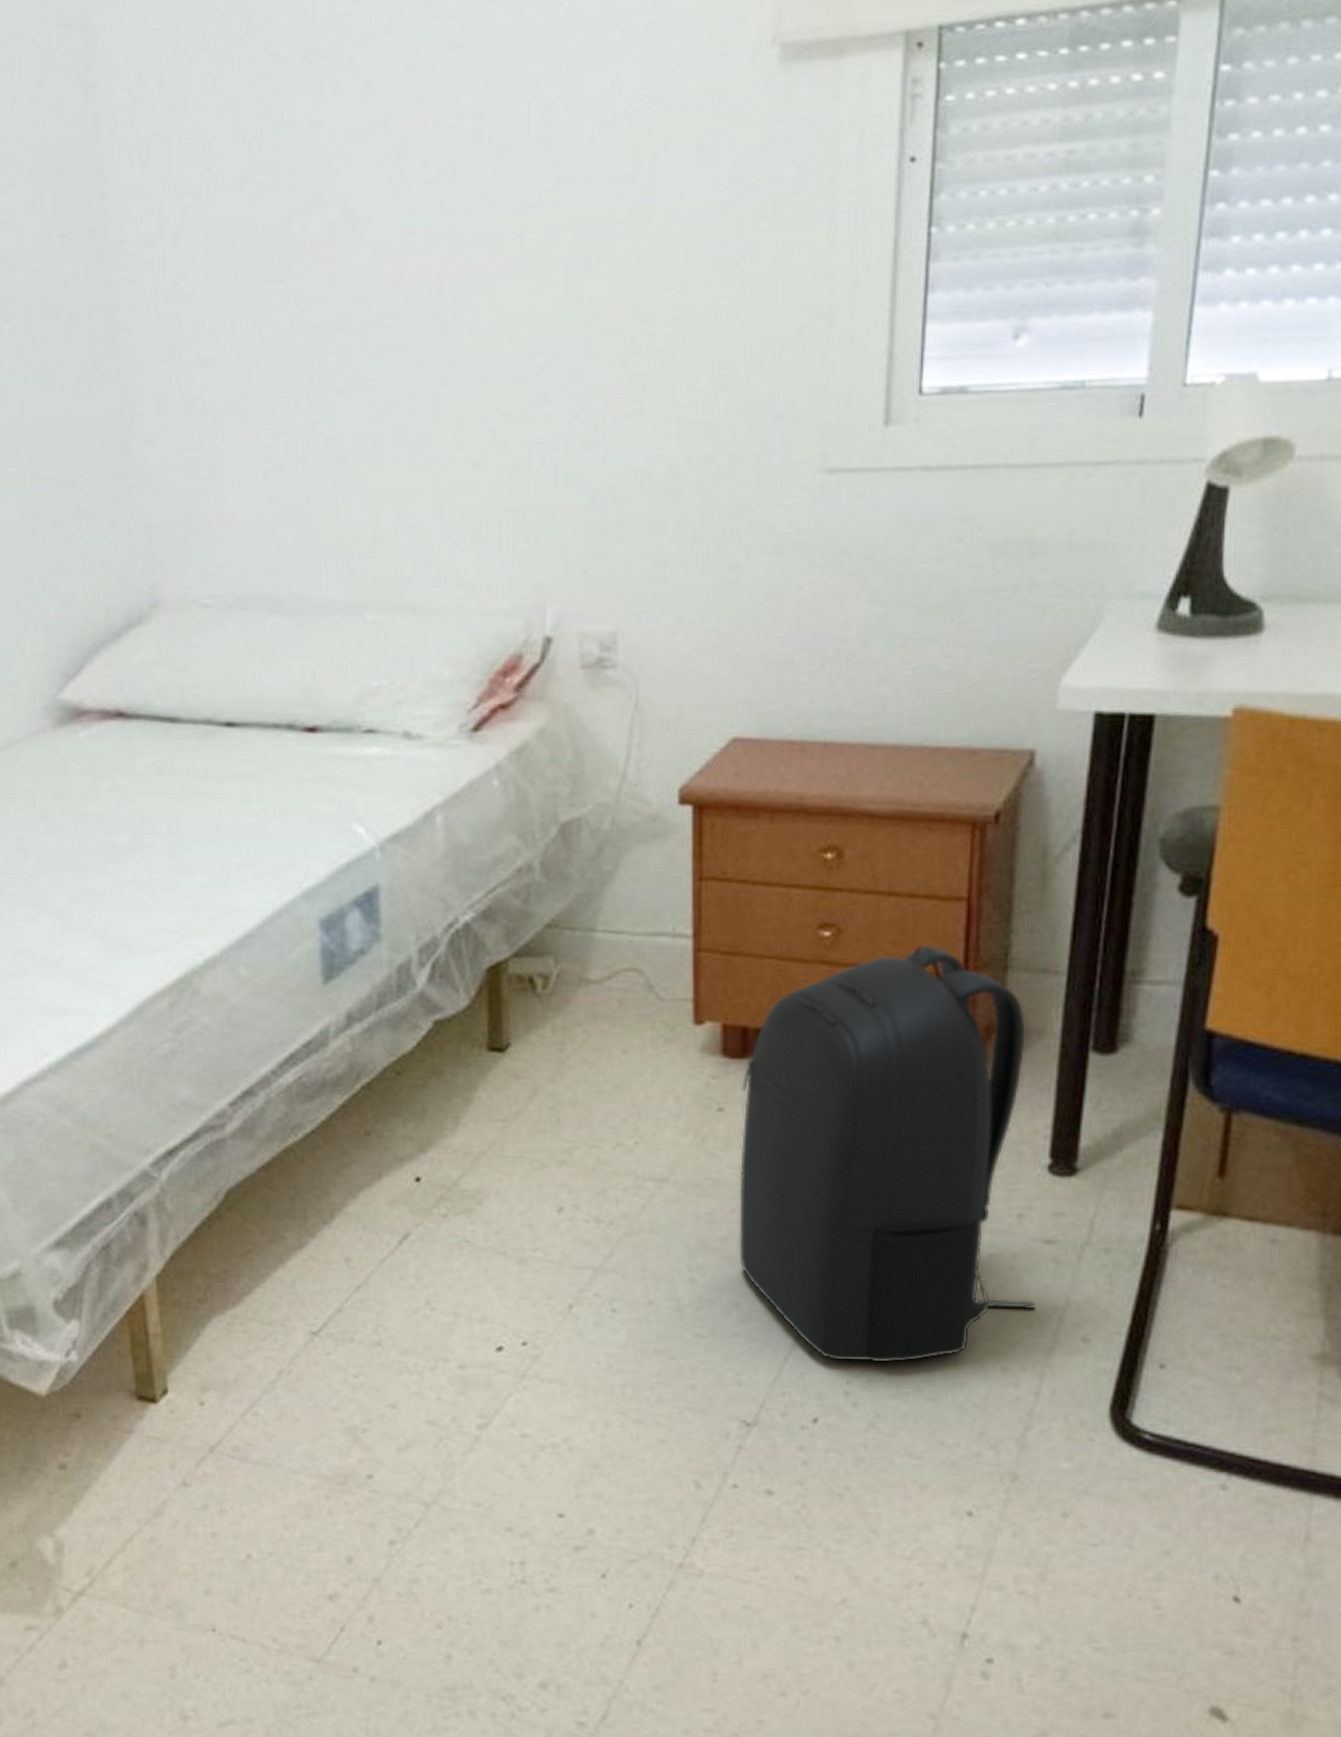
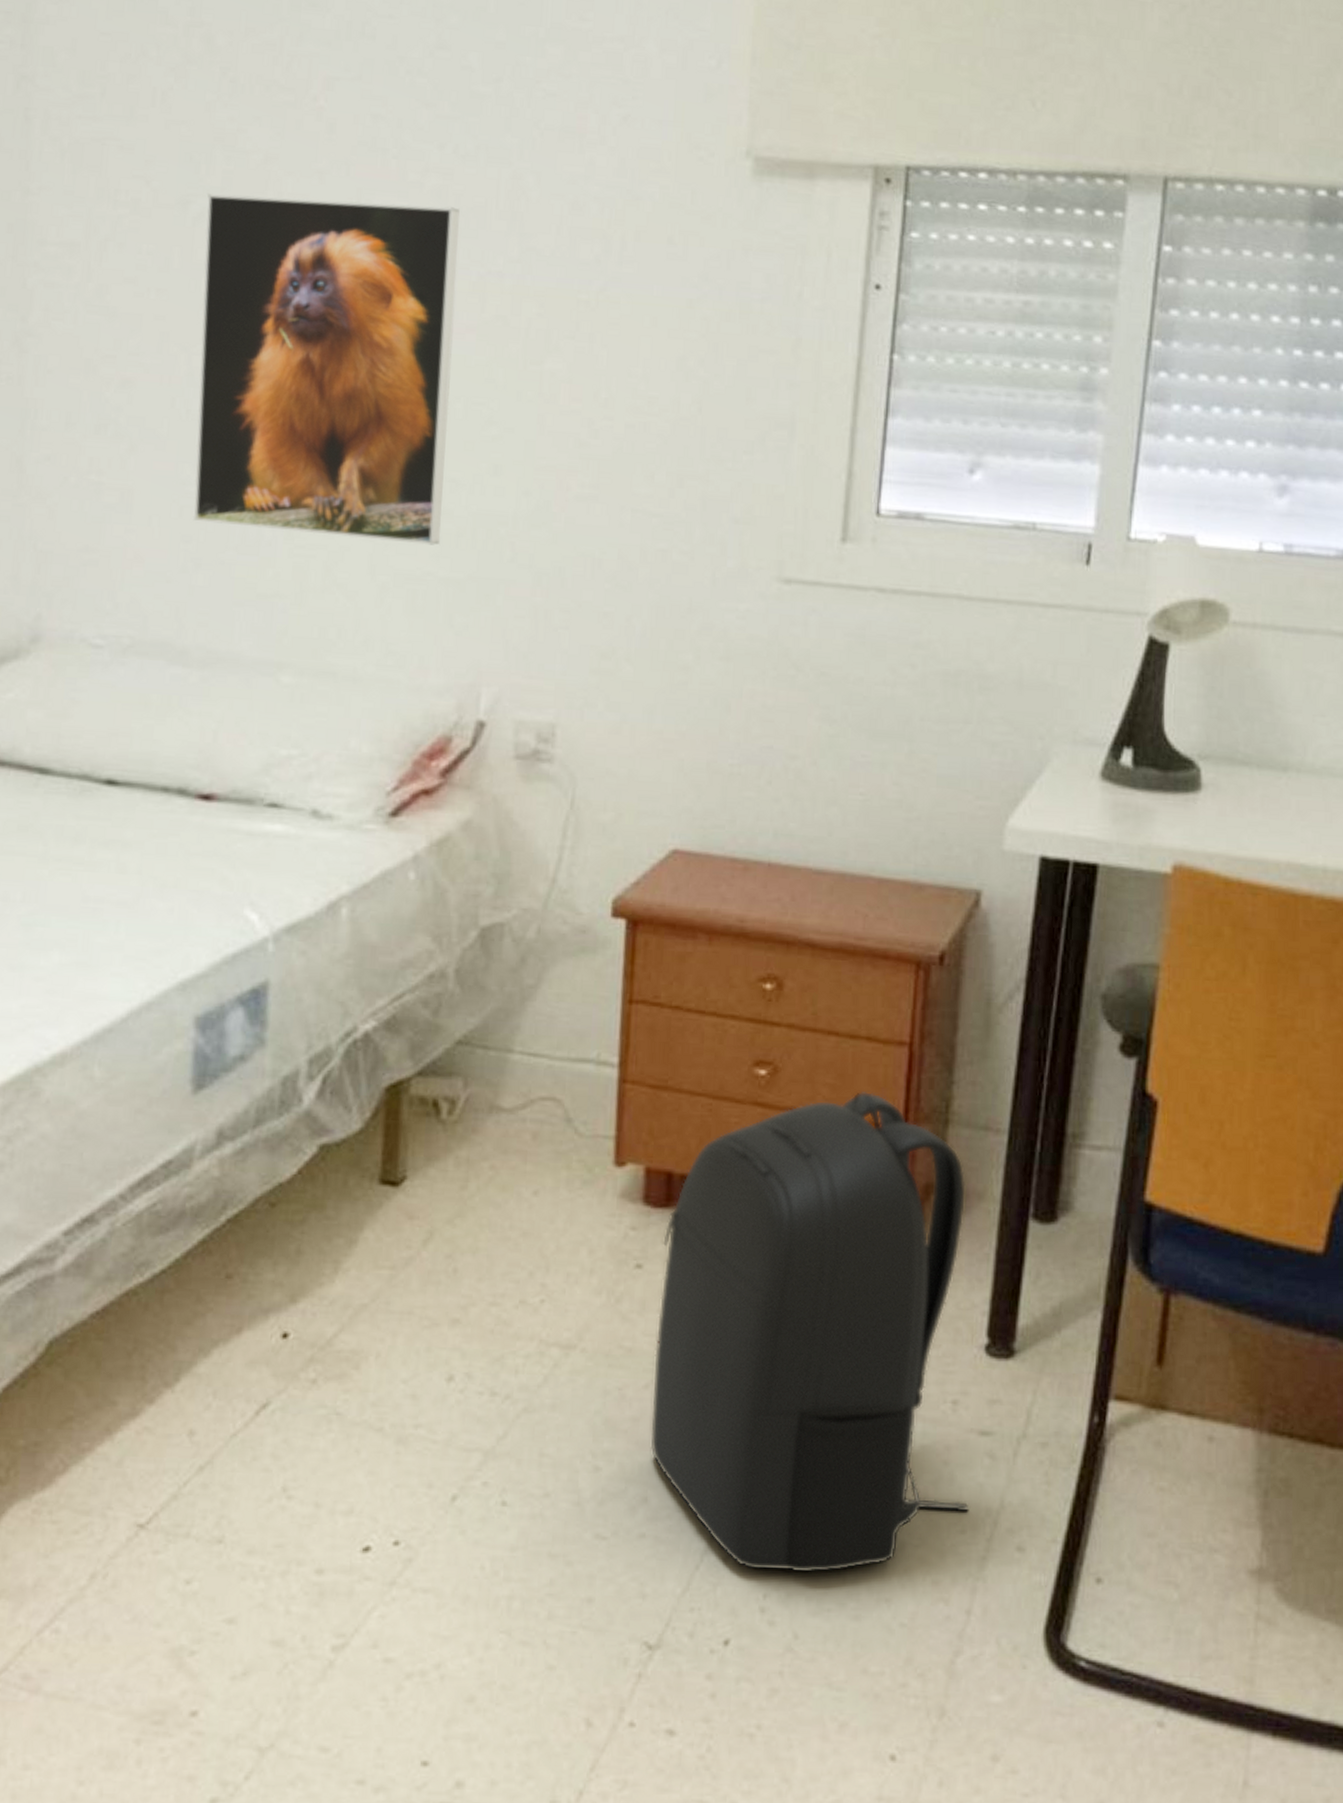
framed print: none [262,146,499,483] -> present [193,194,460,545]

